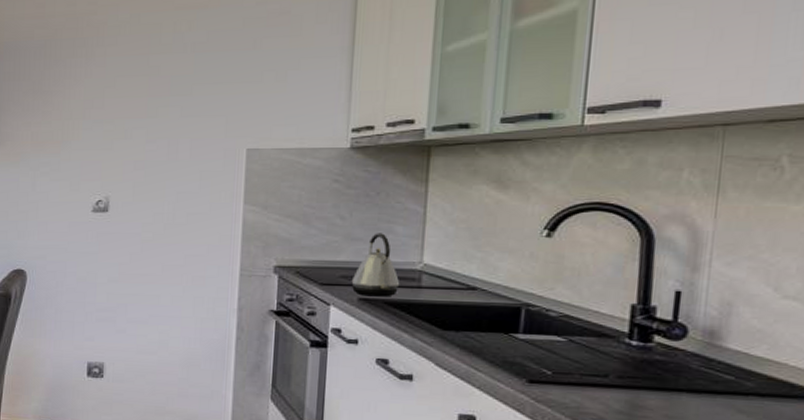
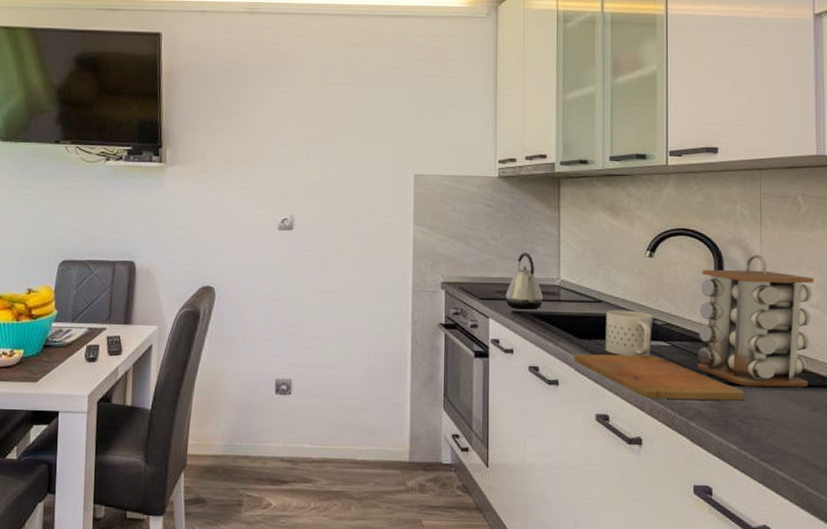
cutting board: none [434,347,670,409] -> present [574,354,745,401]
mug: none [477,298,546,352] -> present [605,310,653,357]
spice rack: none [602,232,795,397] -> present [697,254,814,388]

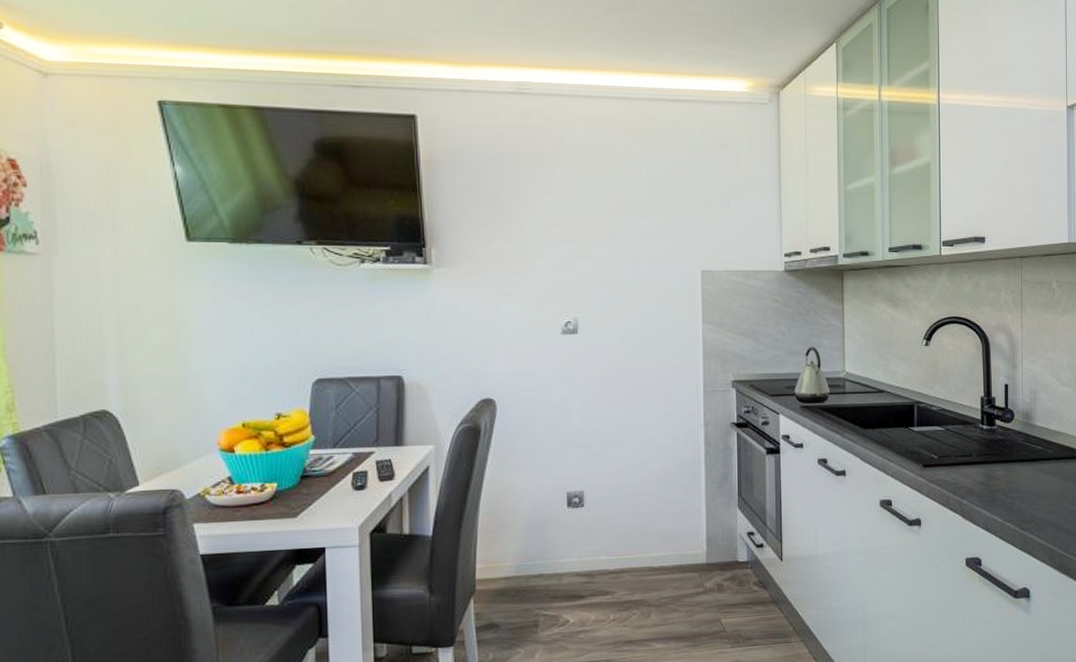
cutting board: present [574,354,745,401] -> none [859,440,1009,482]
mug: present [605,310,653,357] -> none [887,398,930,443]
spice rack: present [697,254,814,388] -> none [967,338,1066,463]

